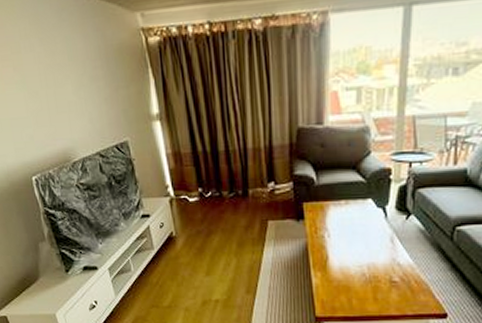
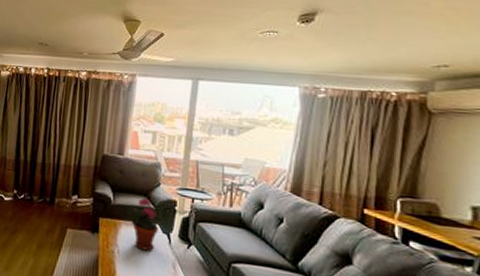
potted plant: none [339,171,372,229] -> present [131,197,158,251]

